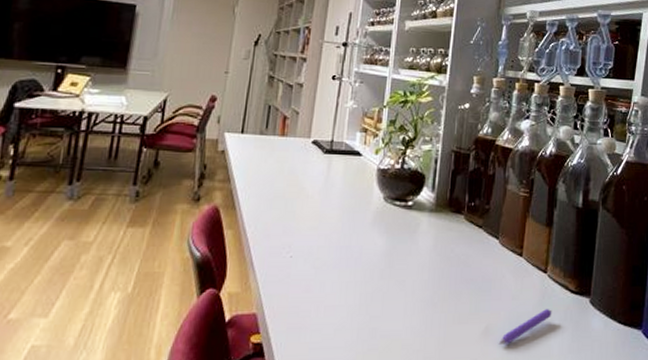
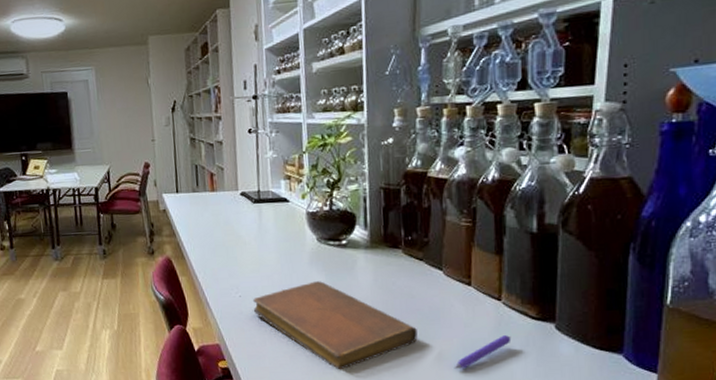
notebook: none [303,244,468,346] -> present [253,281,418,370]

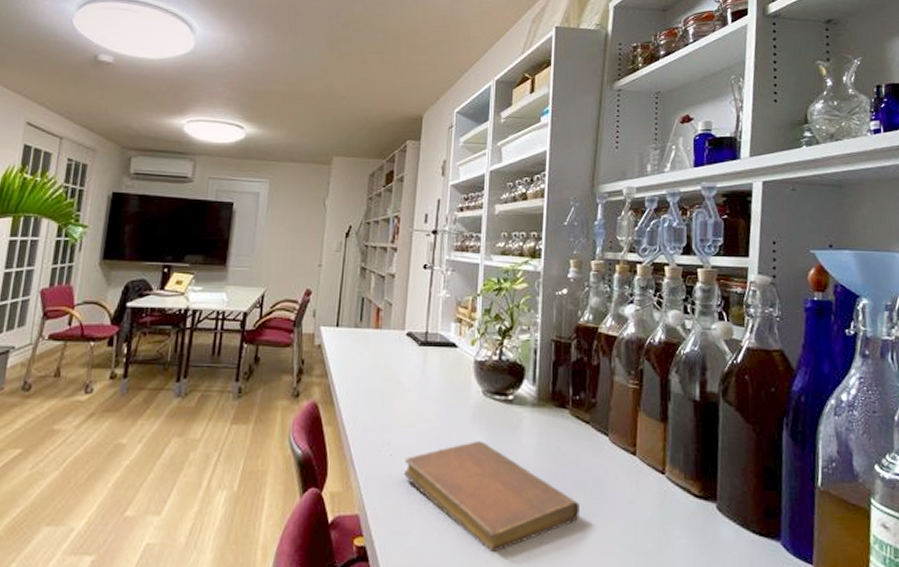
pen: present [454,335,512,369] -> none [615,515,674,555]

